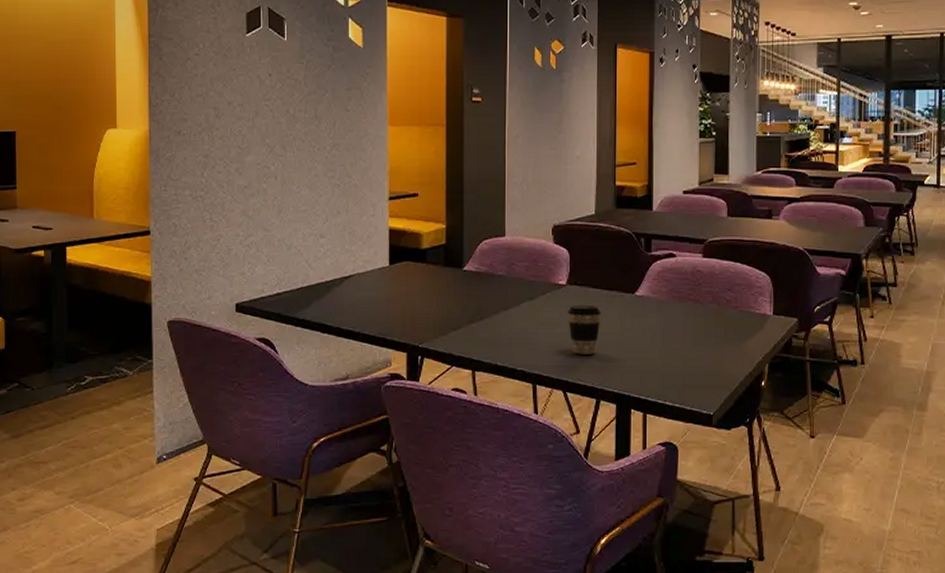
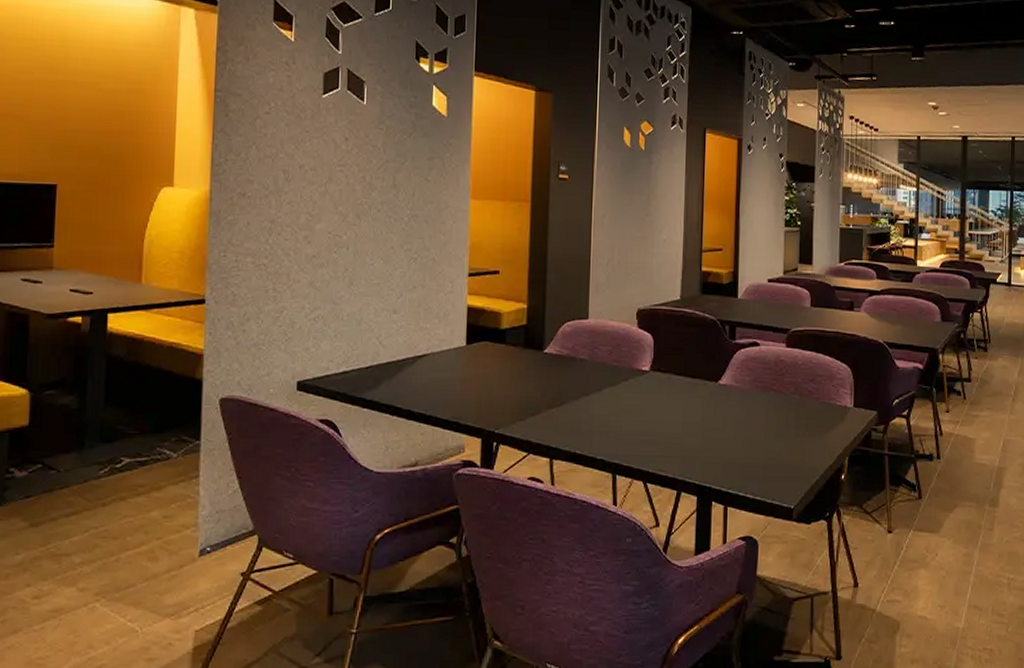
coffee cup: present [567,305,601,354] -> none [649,392,684,444]

